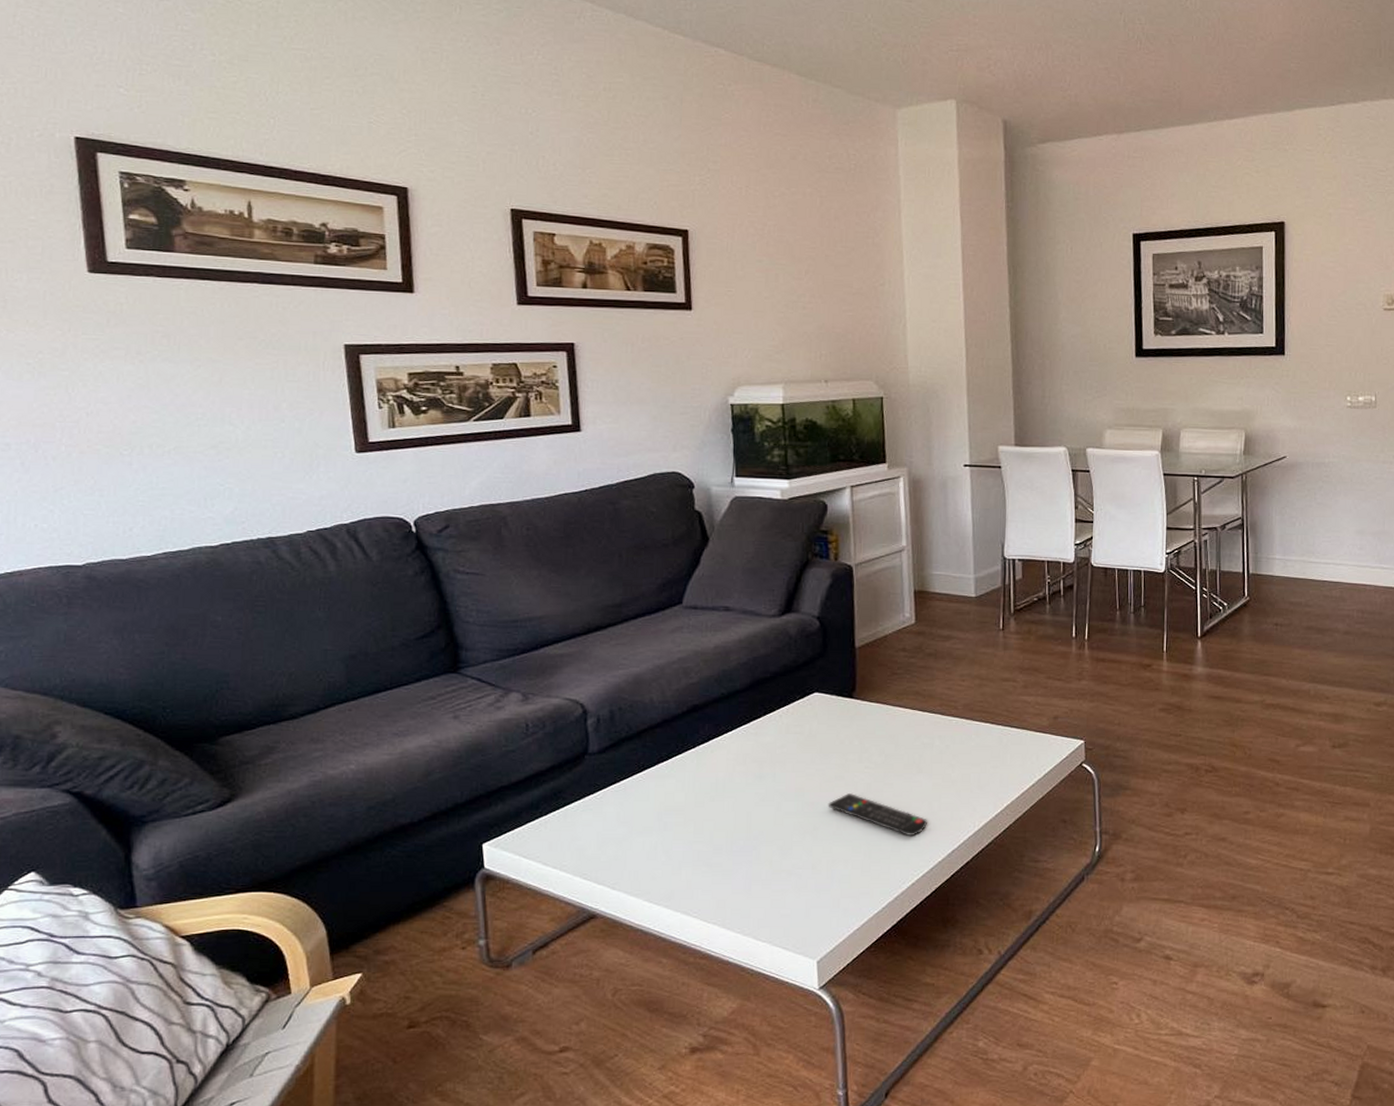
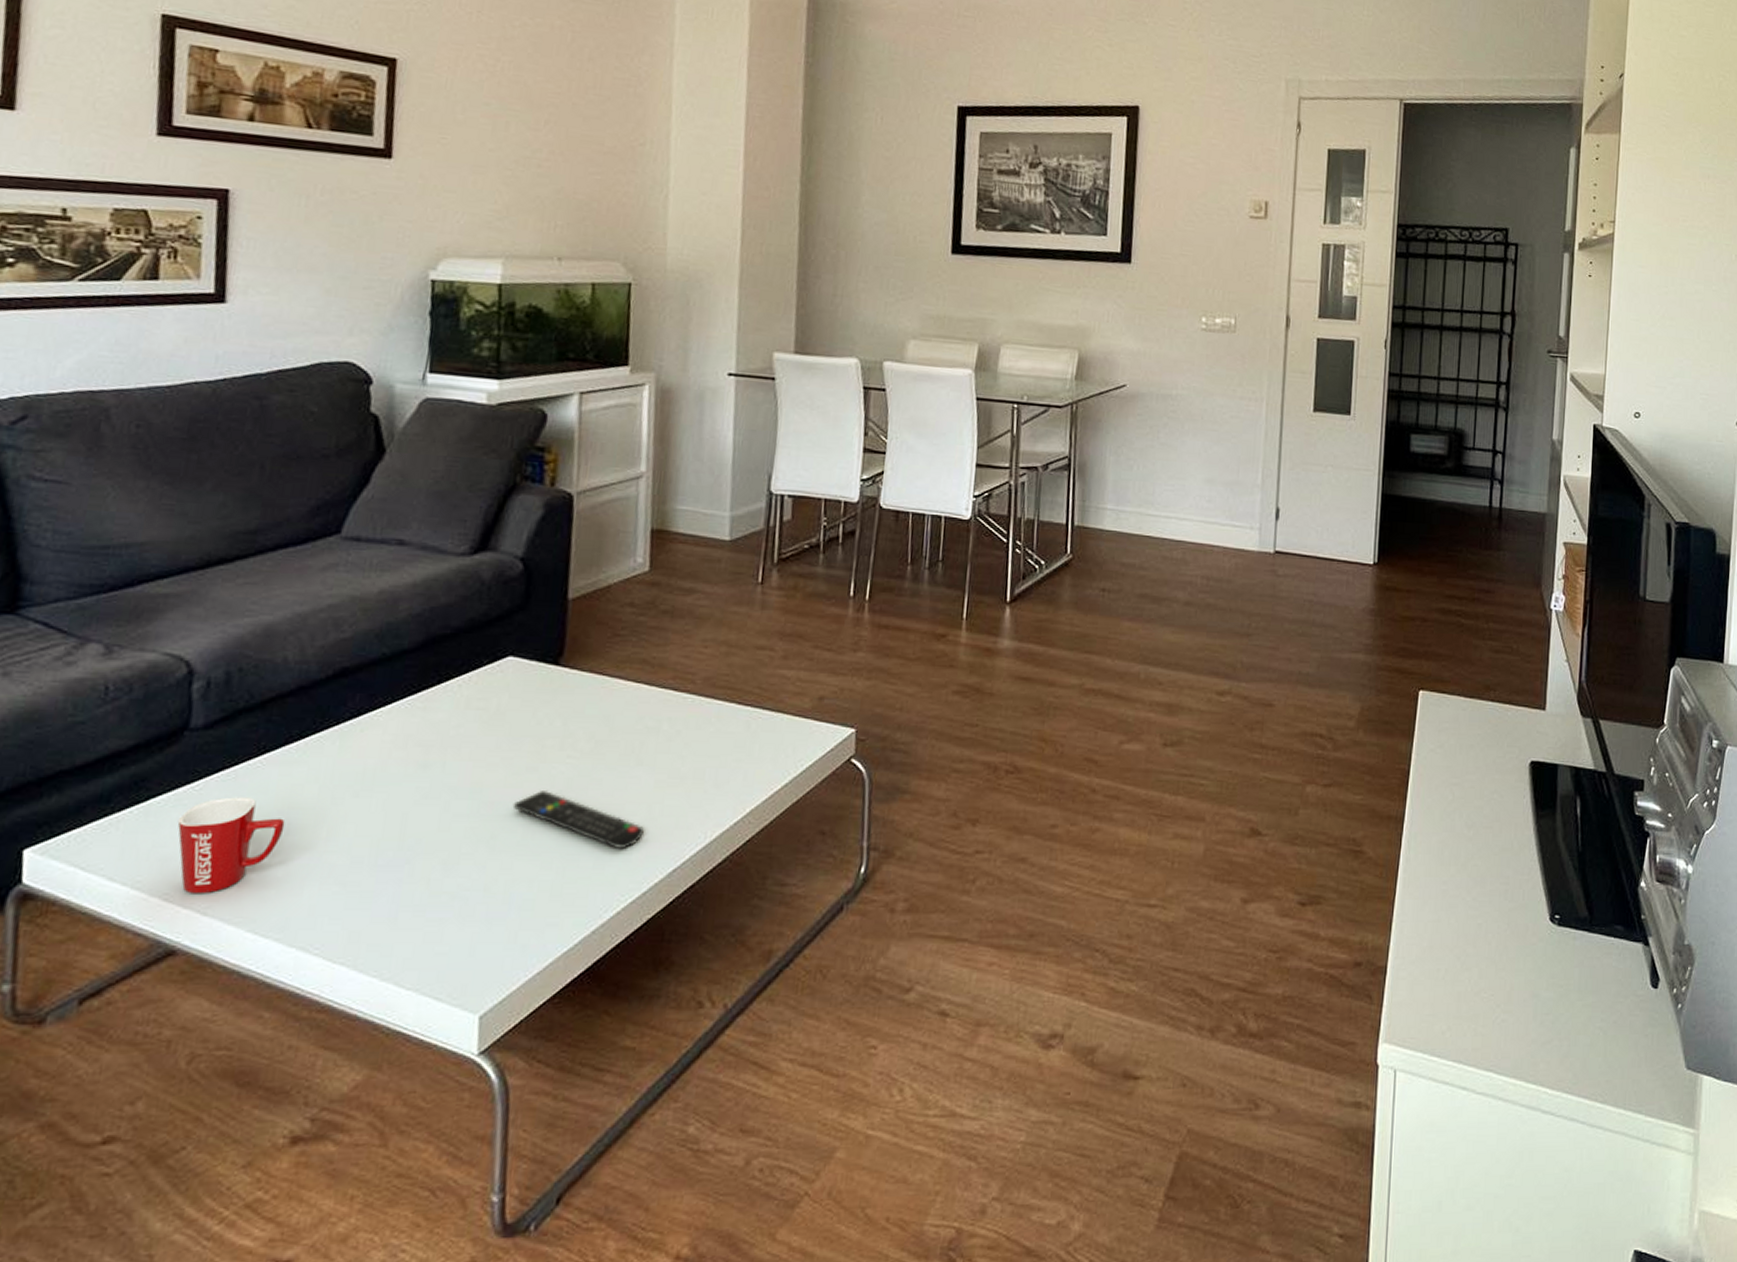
mug: none [587,803,664,874] -> present [177,797,285,894]

